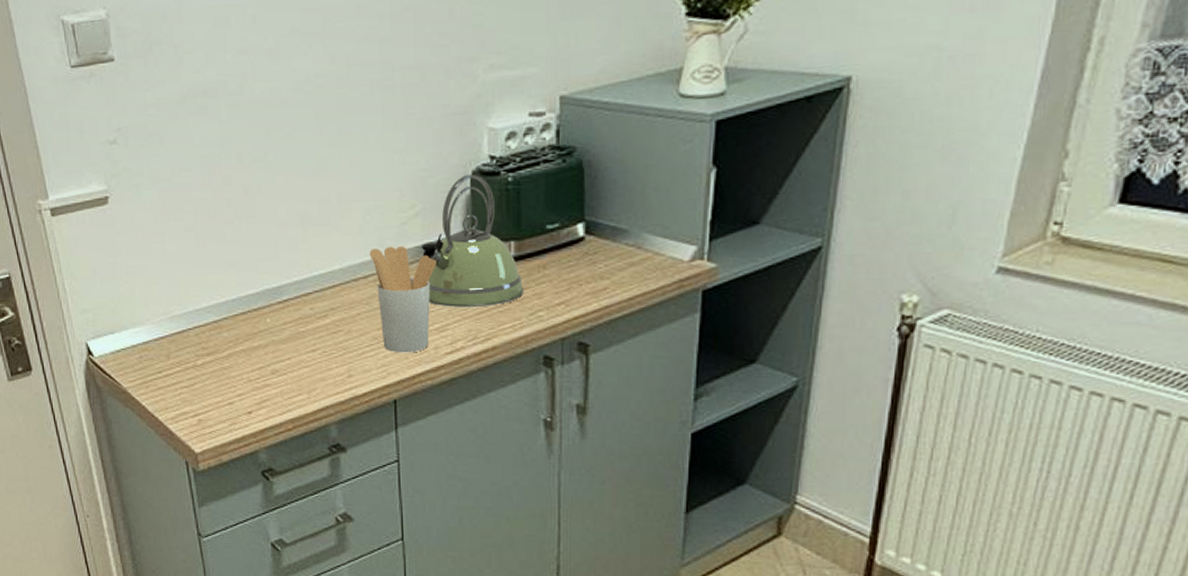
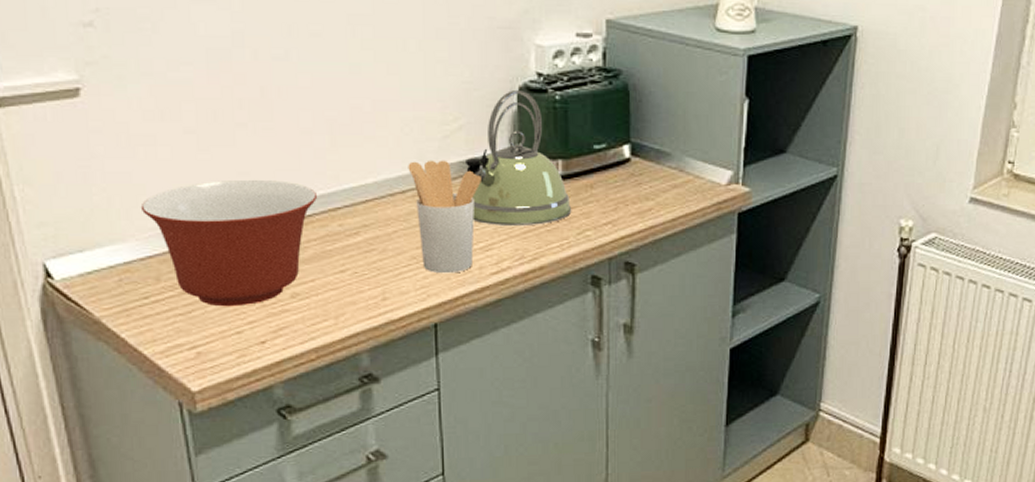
mixing bowl: none [154,269,291,381] -> present [140,179,317,307]

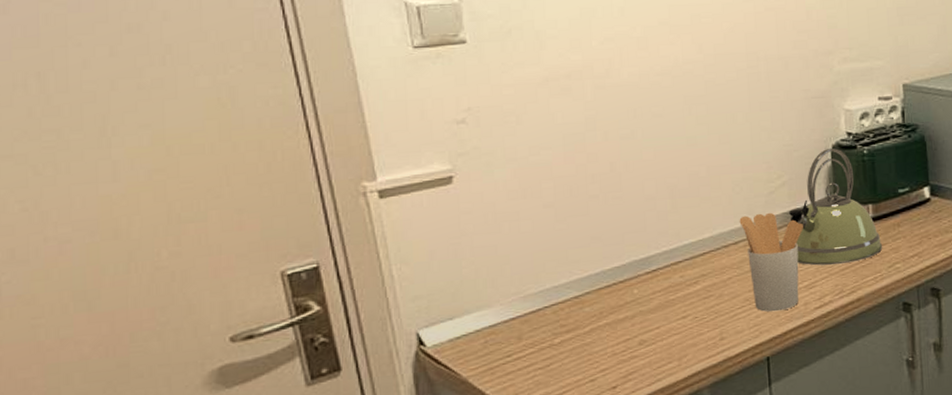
mixing bowl: present [140,179,317,307] -> none [505,242,660,358]

